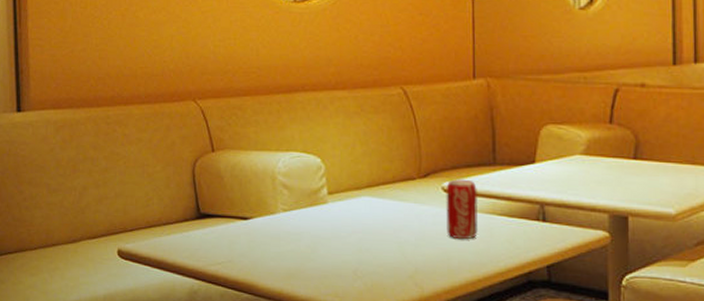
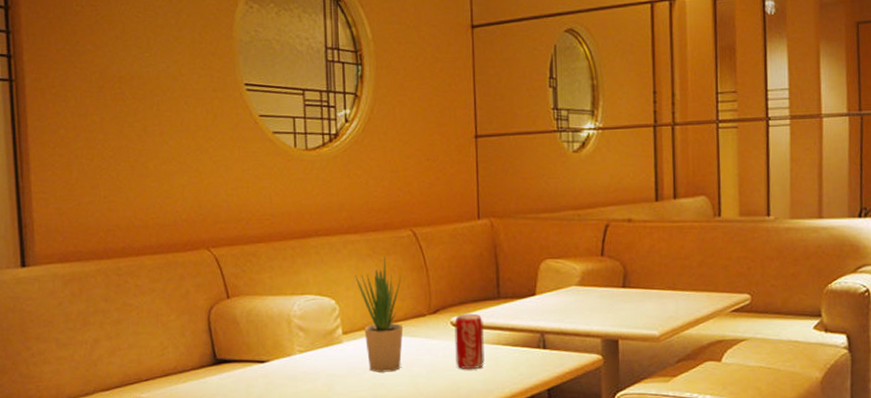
potted plant: none [342,114,391,237] -> present [355,256,404,372]

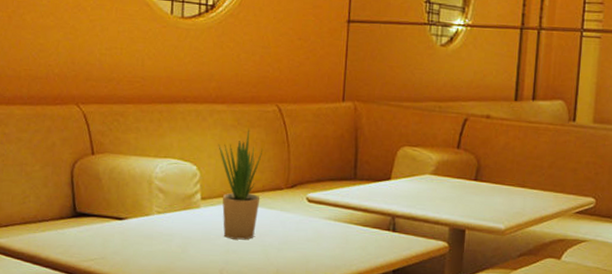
beverage can: present [454,313,485,370] -> none [307,191,339,245]

